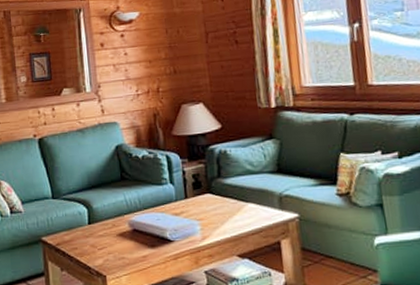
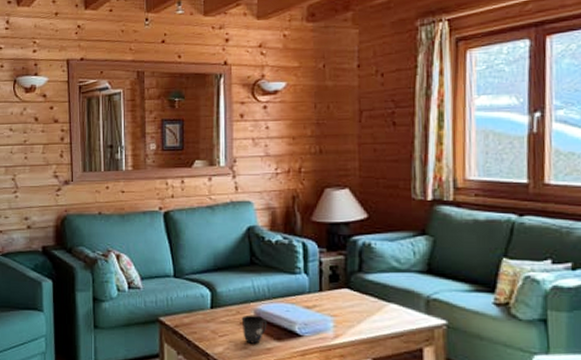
mug: none [117,226,142,254] -> present [241,315,268,344]

